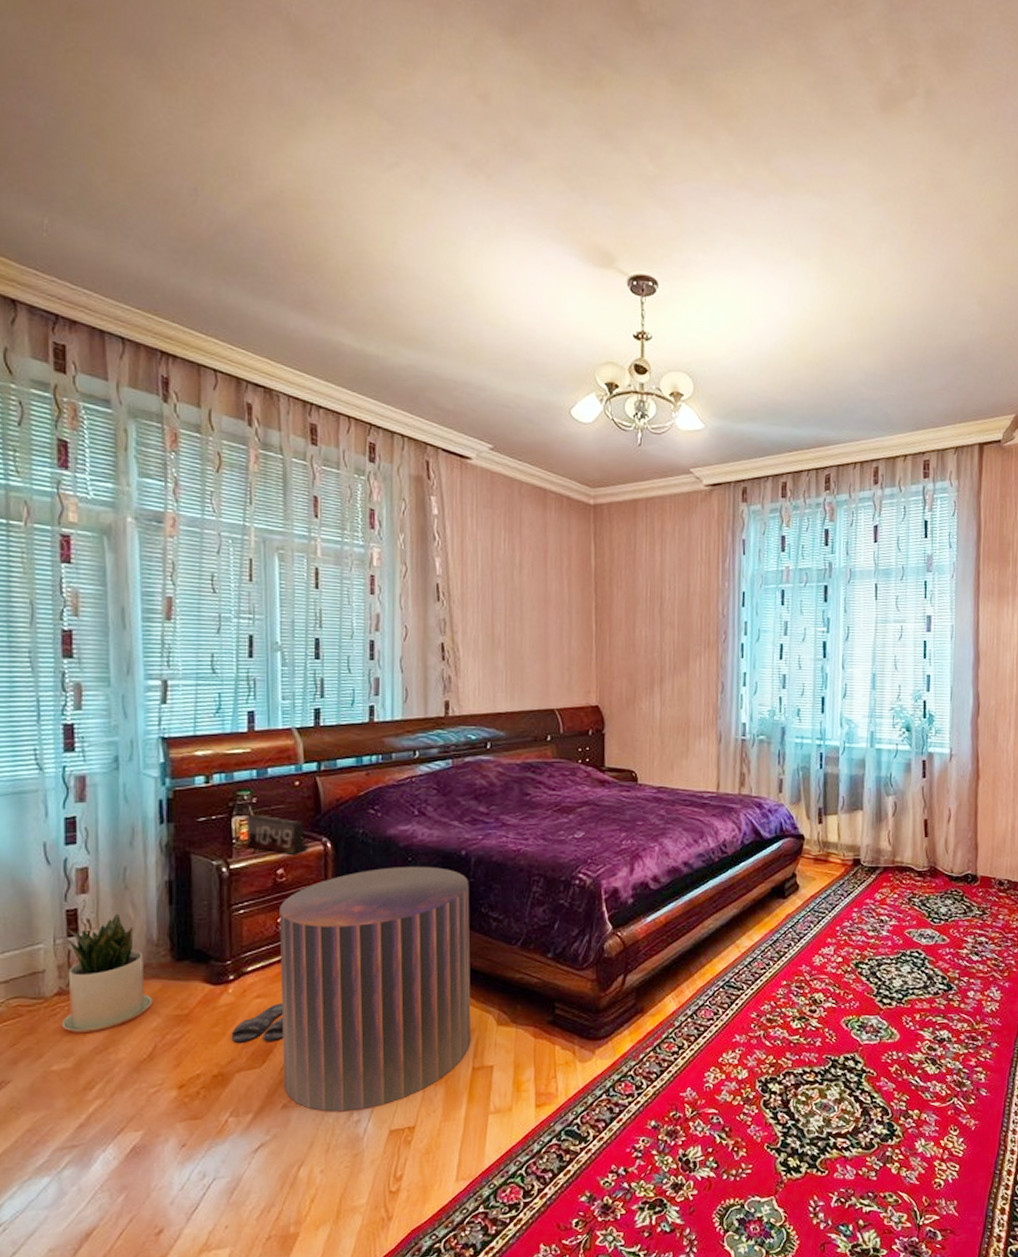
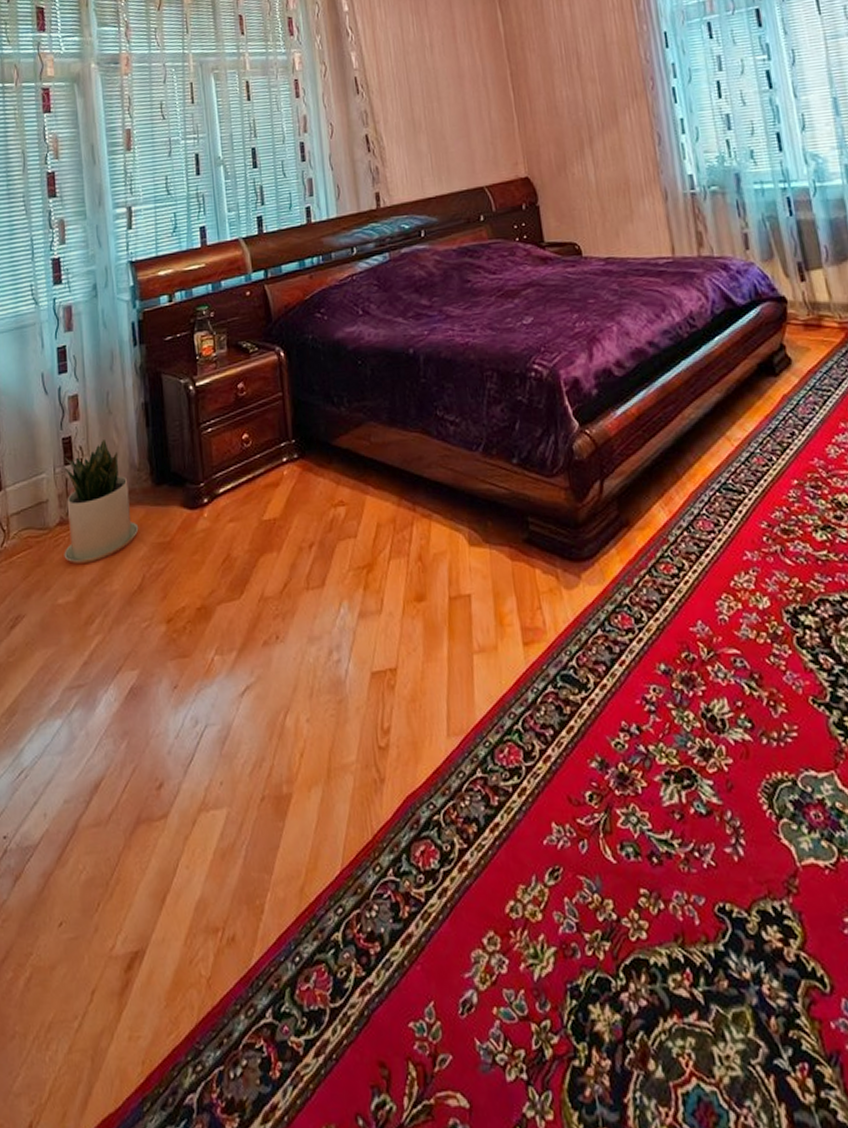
slippers: present [231,1003,284,1043] -> none [209,527,259,572]
alarm clock: present [246,814,309,856] -> none [206,328,264,368]
pouf: present [279,867,472,1112] -> none [243,369,444,650]

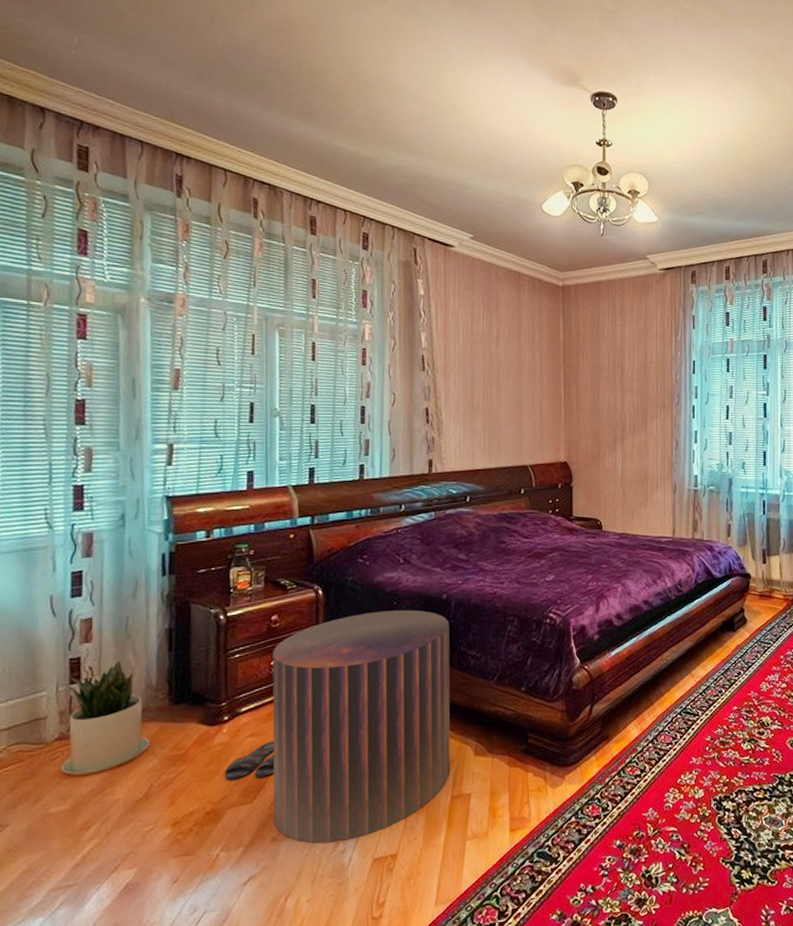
slippers: none [209,527,259,572] -> present [224,741,275,780]
pouf: none [243,369,444,650] -> present [272,610,451,844]

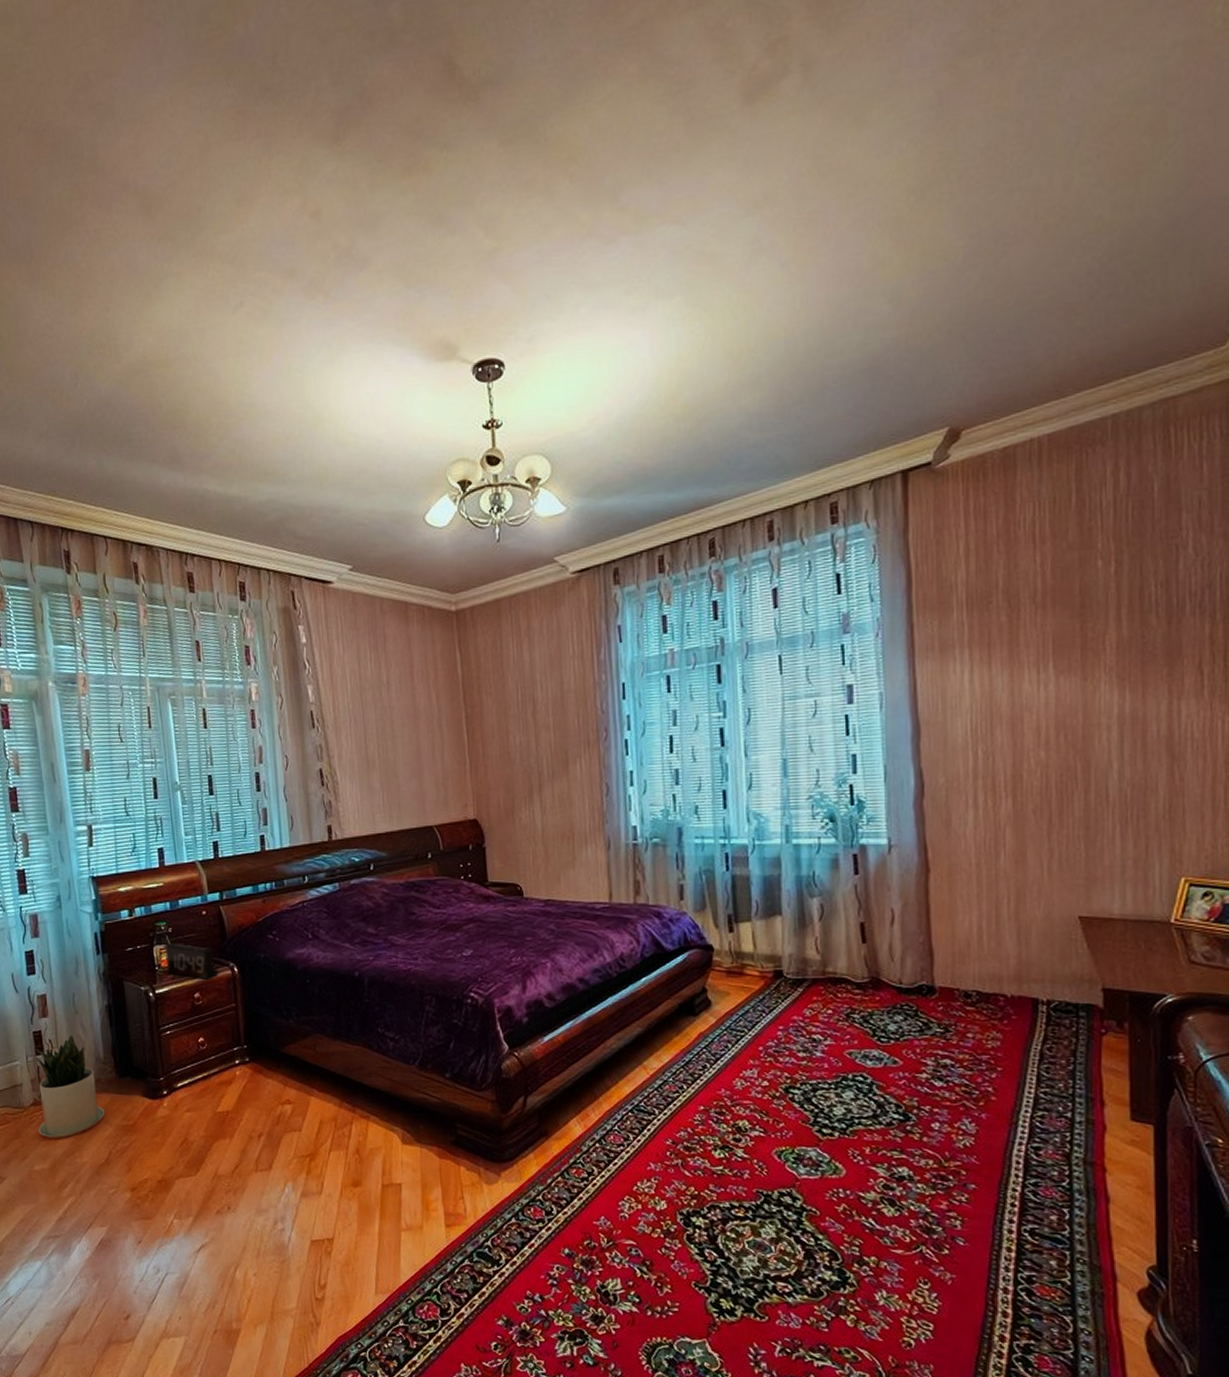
slippers: present [224,741,275,780] -> none [169,1117,213,1153]
alarm clock: none [243,565,301,603] -> present [165,943,219,981]
pouf: present [272,610,451,844] -> none [199,989,379,1221]

